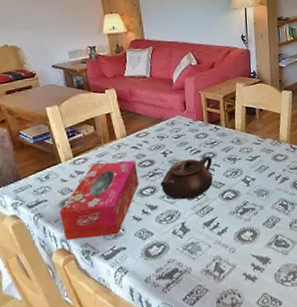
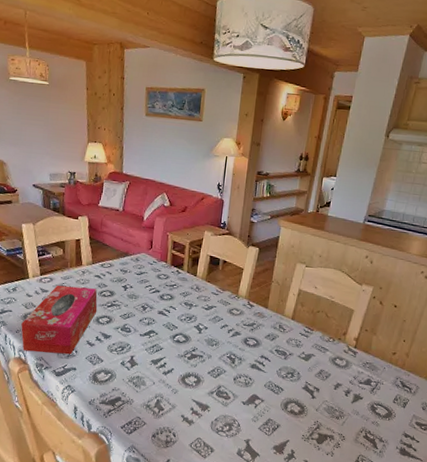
teapot: present [160,155,213,200] -> none [116,296,170,336]

